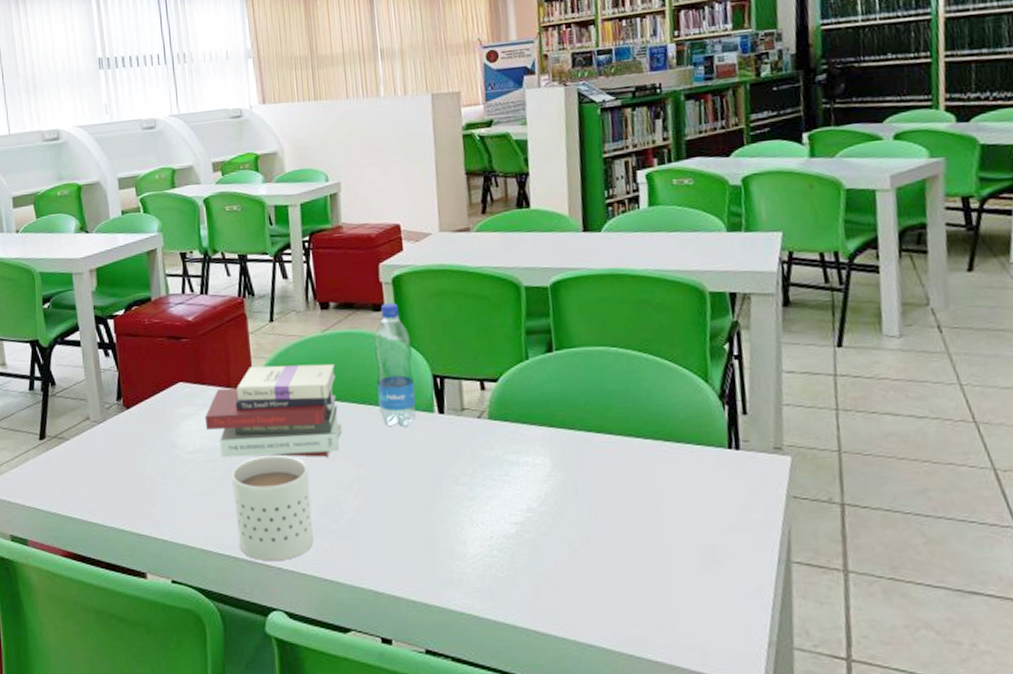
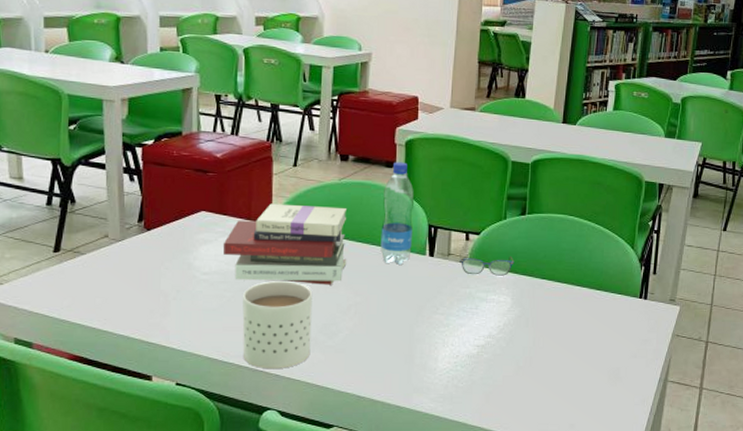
glasses: none [476,406,548,433] -> present [459,254,515,276]

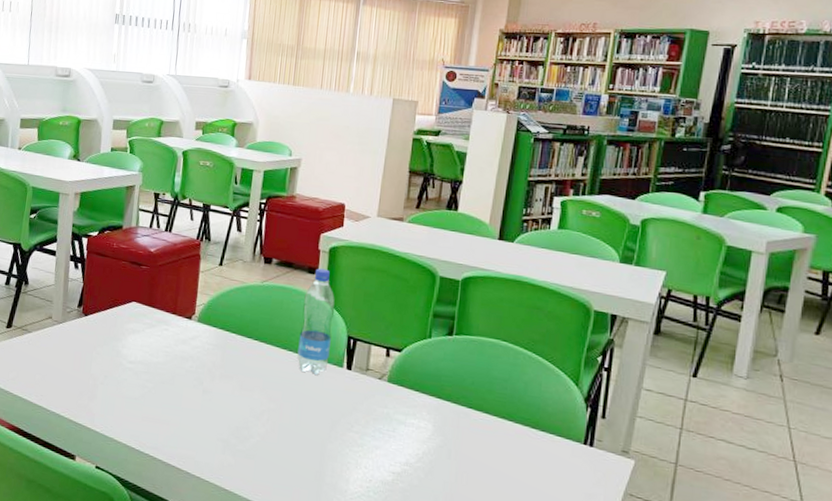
books: present [223,203,348,285] -> none [148,300,268,388]
mug: present [242,281,313,370] -> none [158,376,228,467]
glasses: present [459,254,515,276] -> none [378,370,438,400]

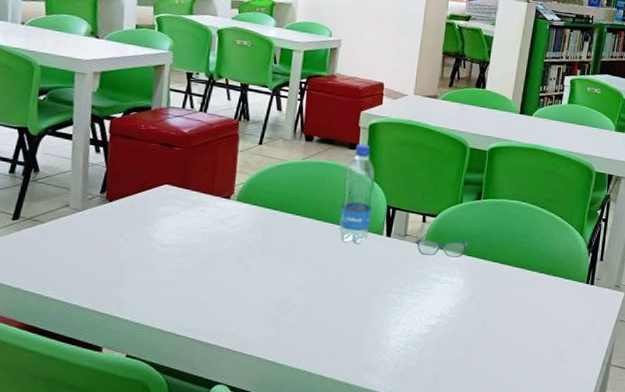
glasses: none [378,370,438,400] -> present [415,235,468,258]

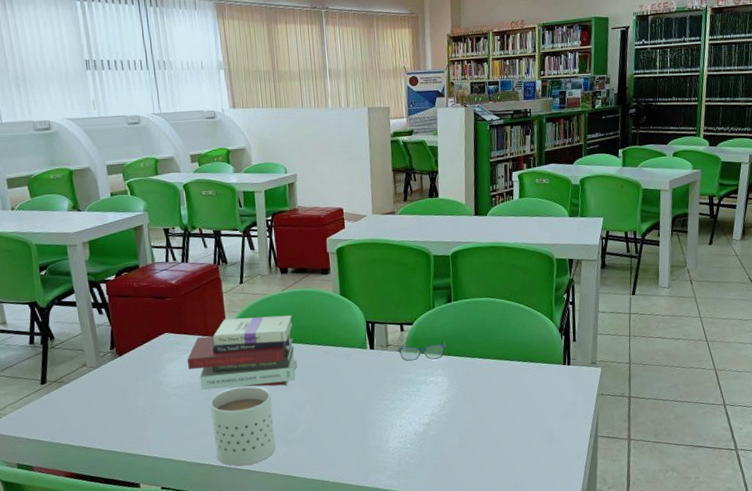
books: none [183,179,309,261] -> present [186,315,298,391]
mug: none [196,256,270,344] -> present [210,386,276,466]
bottle: present [339,144,376,244] -> none [322,268,354,360]

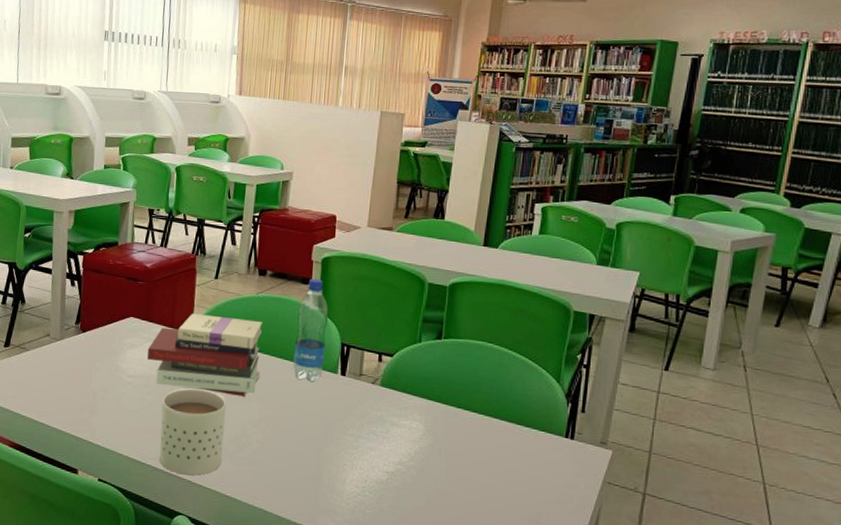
bottle: none [322,268,354,360] -> present [293,278,329,382]
glasses: present [397,341,447,362] -> none [371,375,428,401]

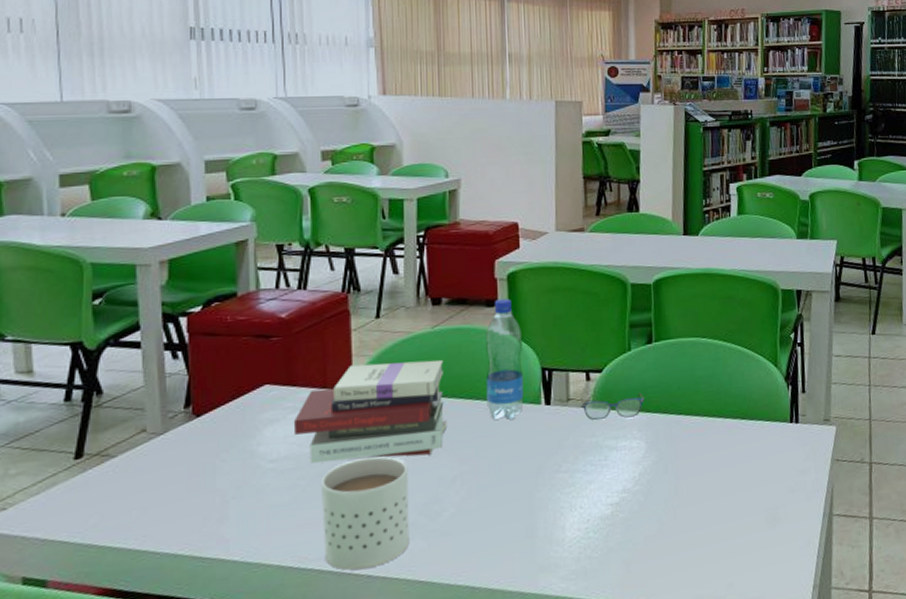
glasses: none [371,375,428,401] -> present [581,393,645,421]

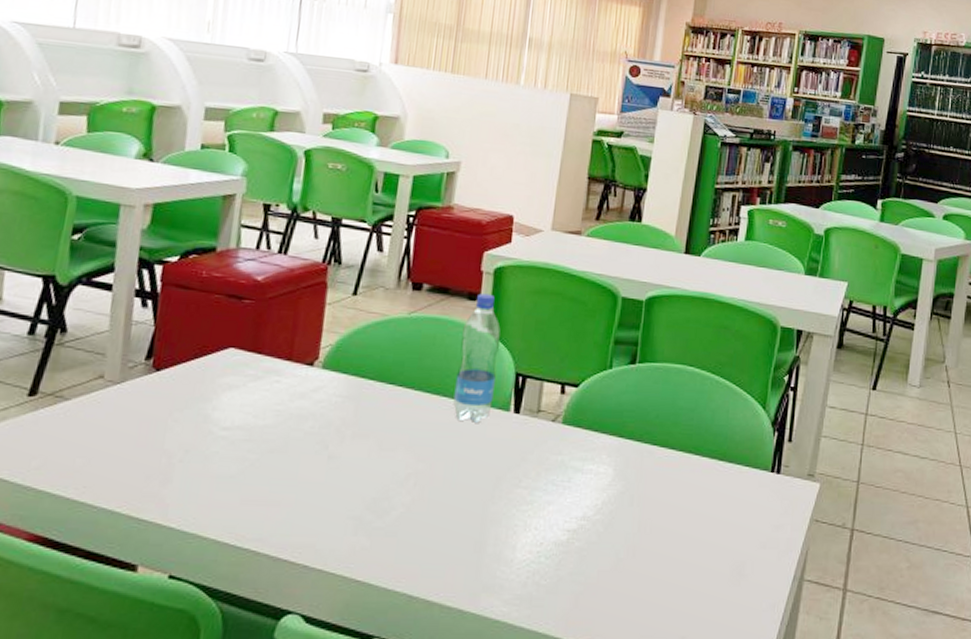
books: present [293,360,448,464] -> none [252,340,416,447]
mug: present [321,456,410,570] -> none [263,440,363,558]
glasses: present [581,393,645,421] -> none [551,411,620,440]

